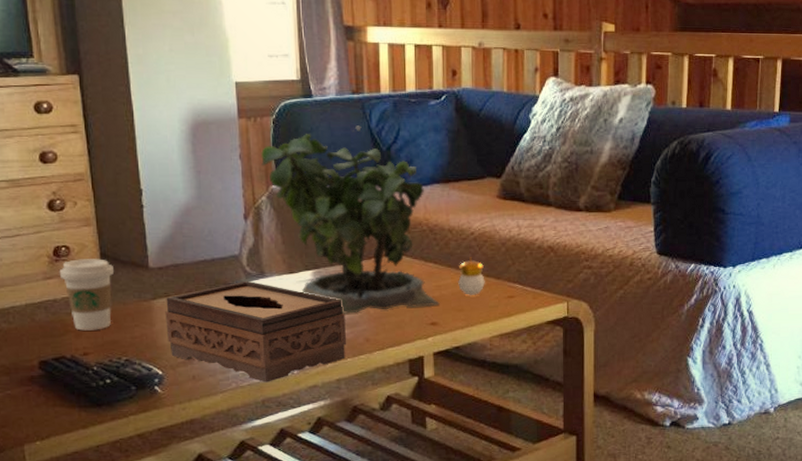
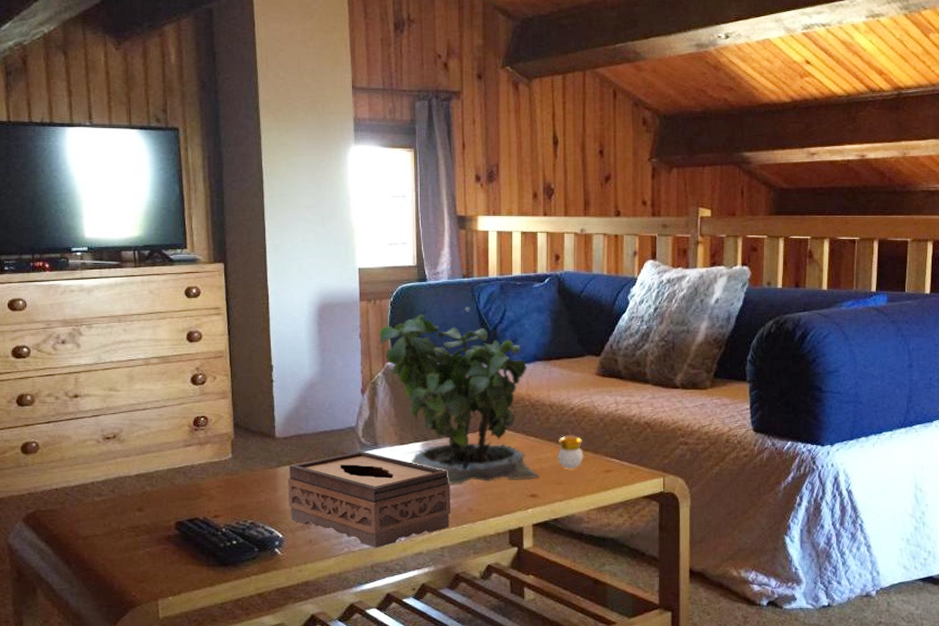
coffee cup: present [59,259,115,331] -> none [197,428,245,495]

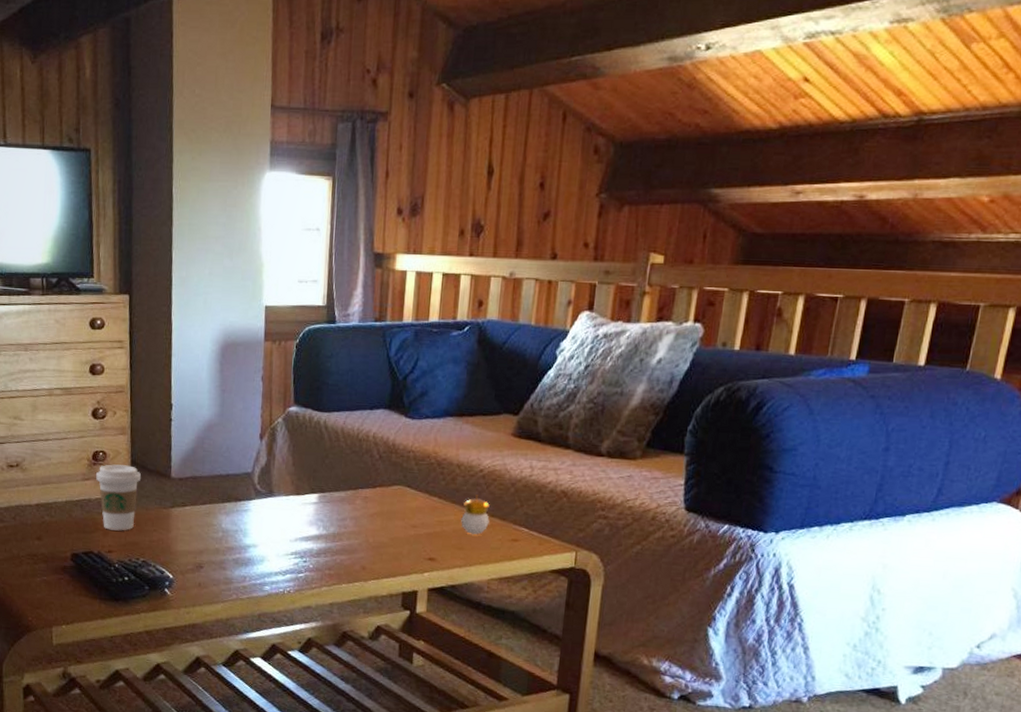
coffee cup: none [197,428,245,495] -> present [95,464,142,531]
tissue box: present [288,451,450,548] -> none [180,498,345,598]
potted plant: present [378,307,540,484] -> none [281,353,440,542]

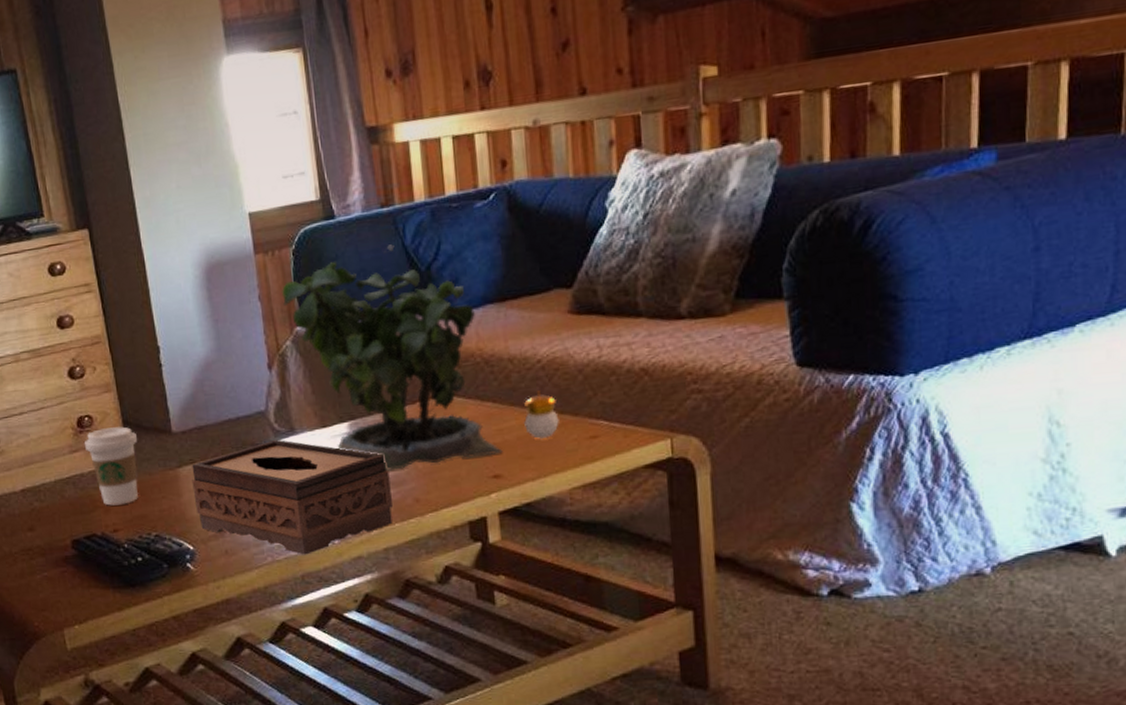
tissue box: none [180,498,345,598] -> present [192,439,392,555]
potted plant: none [281,353,440,542] -> present [281,244,503,471]

